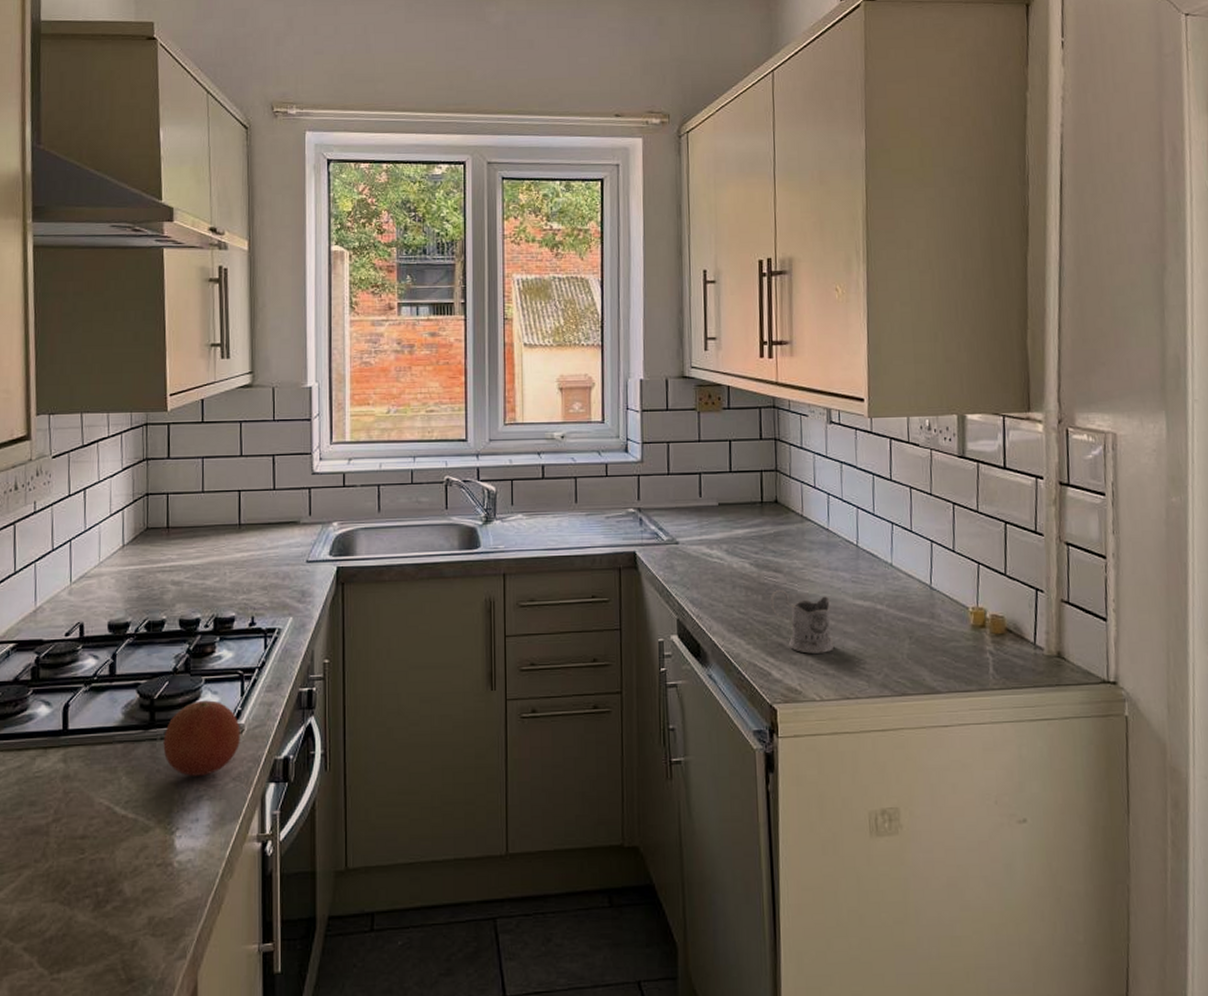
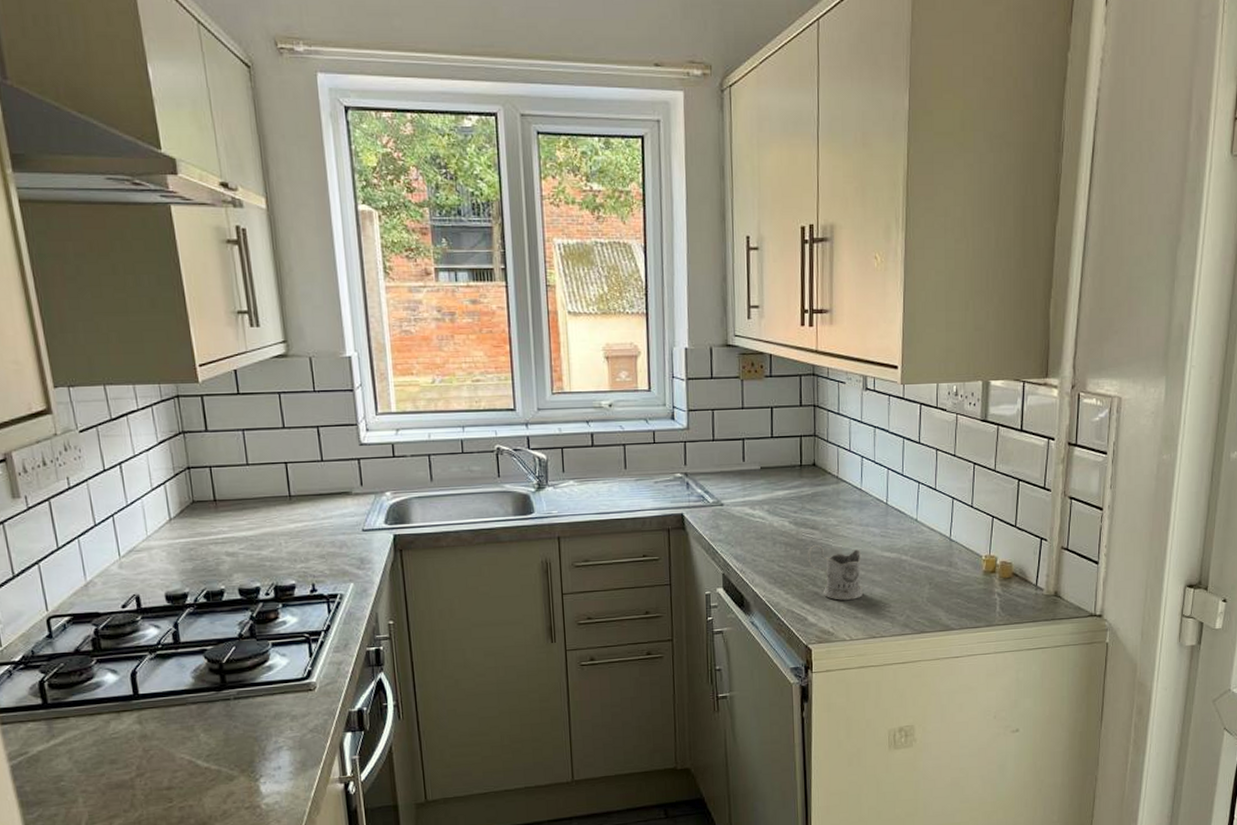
fruit: present [163,700,240,776] -> none [237,662,314,730]

